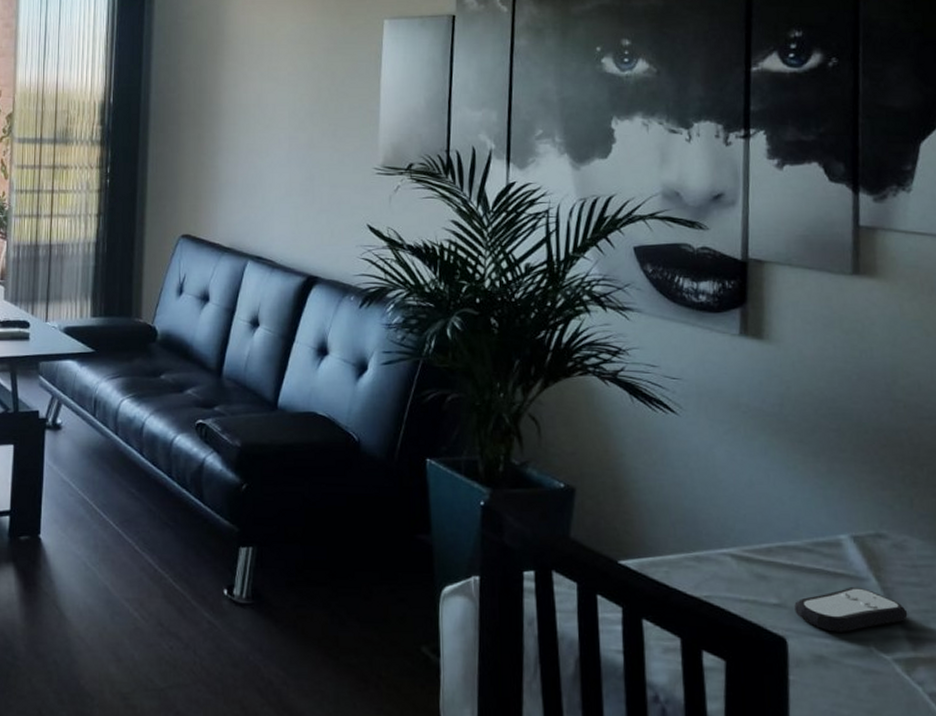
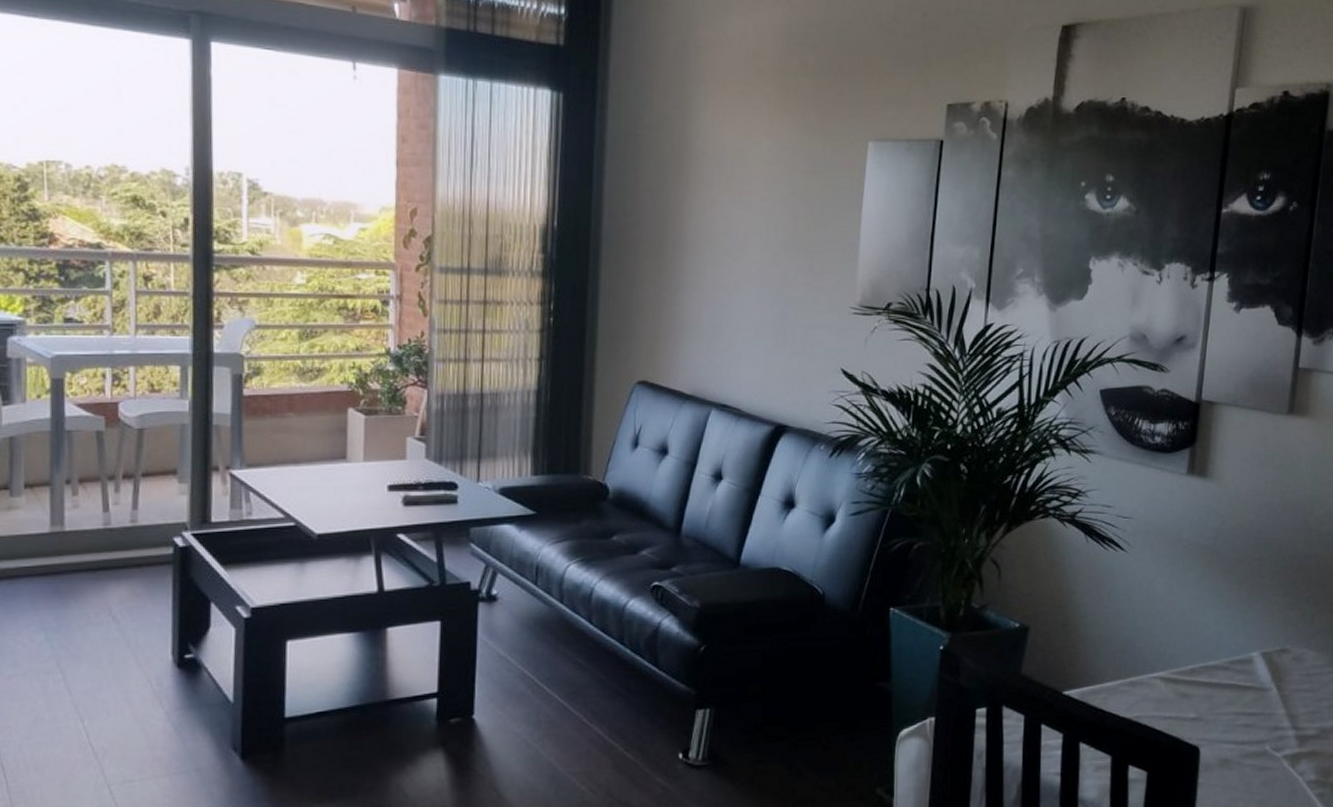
remote control: present [794,587,908,632] -> none [1208,697,1298,738]

